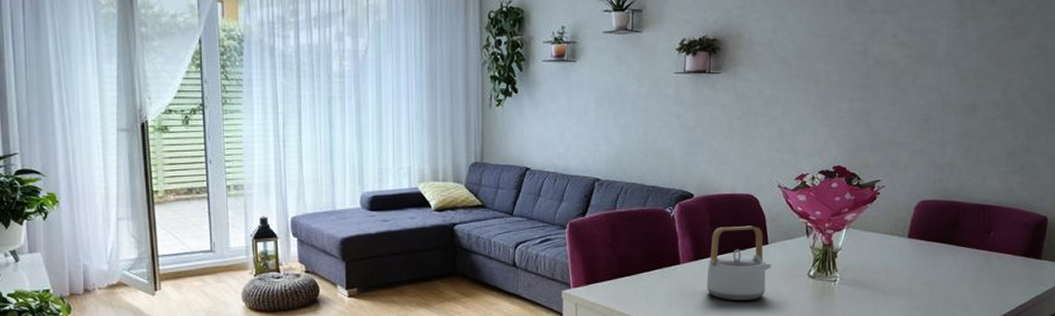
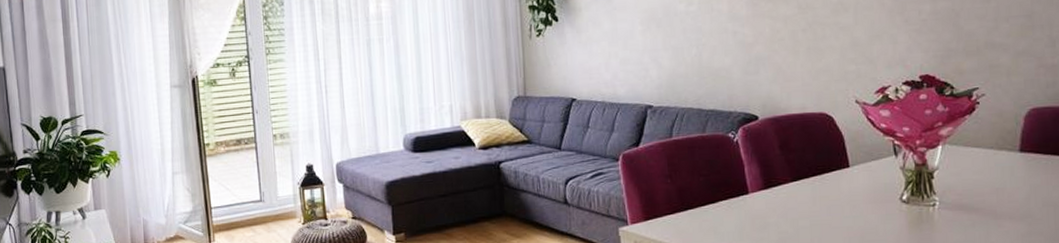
teapot: present [706,225,771,300] -> none [780,147,856,232]

